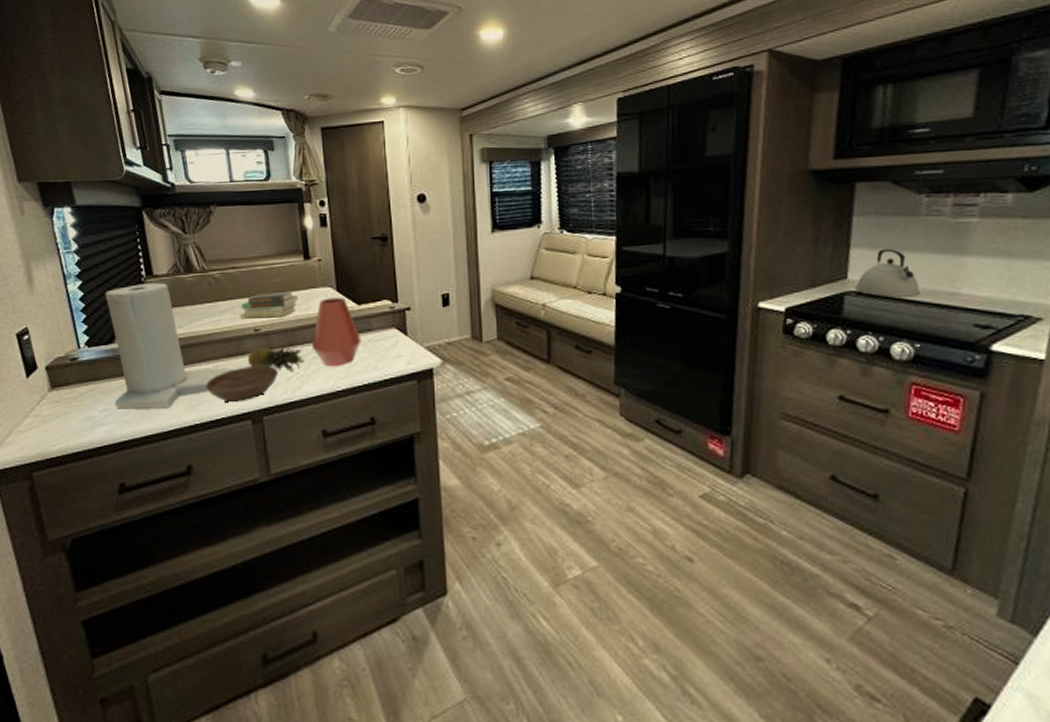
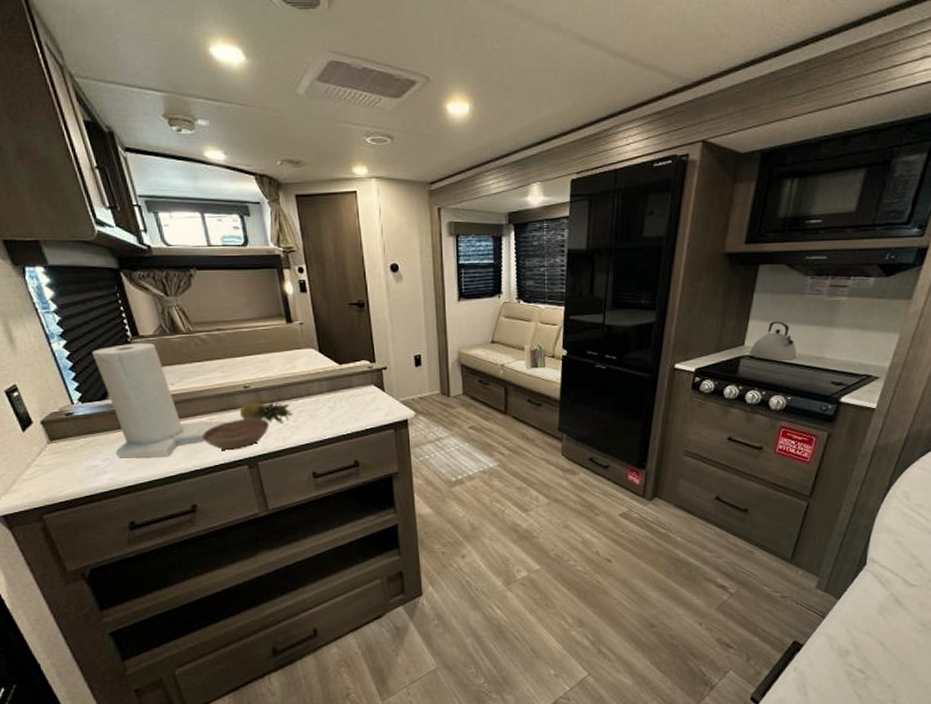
books: present [240,291,298,320] -> none [229,351,283,378]
vase: present [311,297,361,366] -> none [298,358,344,418]
books: none [569,278,596,309] -> present [524,342,546,369]

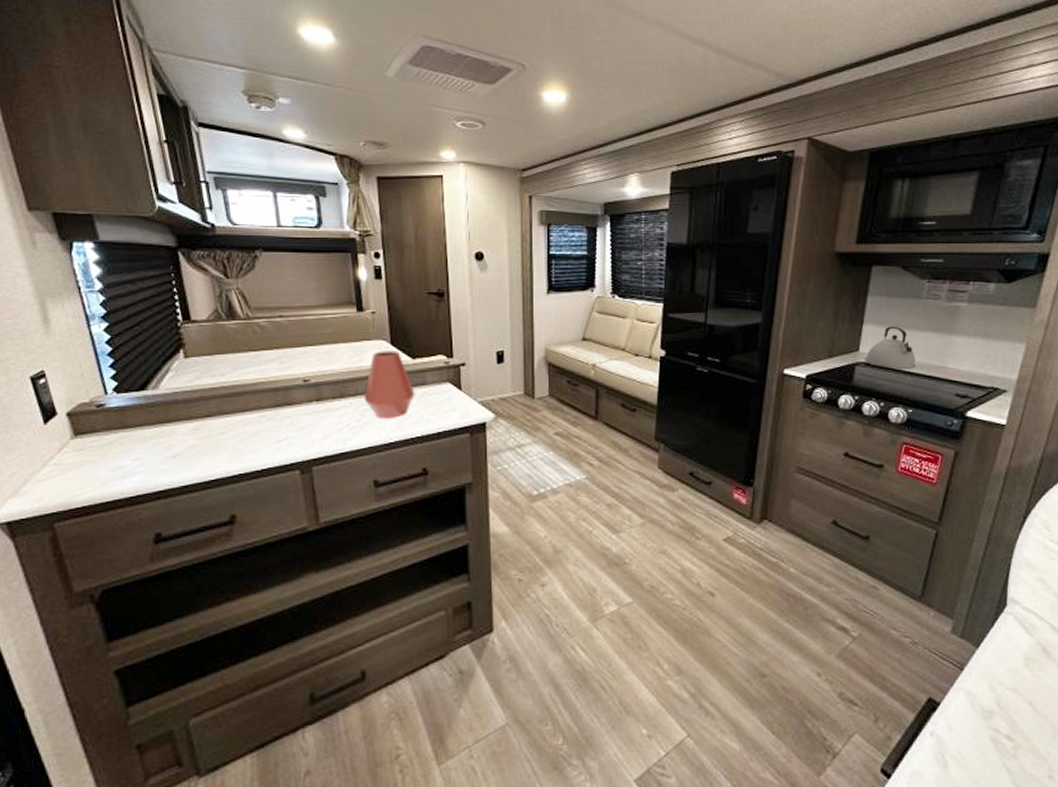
paper towel: present [92,343,227,458] -> none [136,329,281,458]
bowl: present [201,418,269,451] -> none [249,416,329,453]
fruit: present [239,402,294,424] -> none [295,398,358,424]
vase: none [298,358,344,418] -> present [364,351,415,418]
books: present [524,342,546,369] -> none [619,341,642,370]

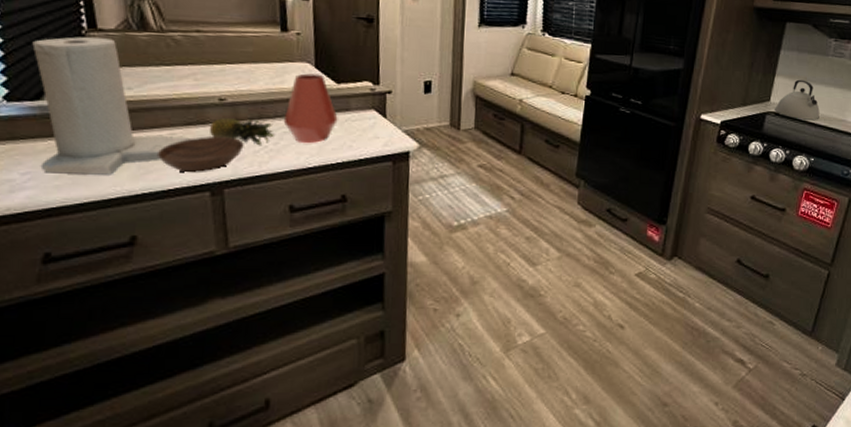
paper towel: none [136,329,281,458] -> present [32,37,192,175]
bowl: none [249,416,329,453] -> present [156,135,244,174]
fruit: none [295,398,358,424] -> present [209,118,276,146]

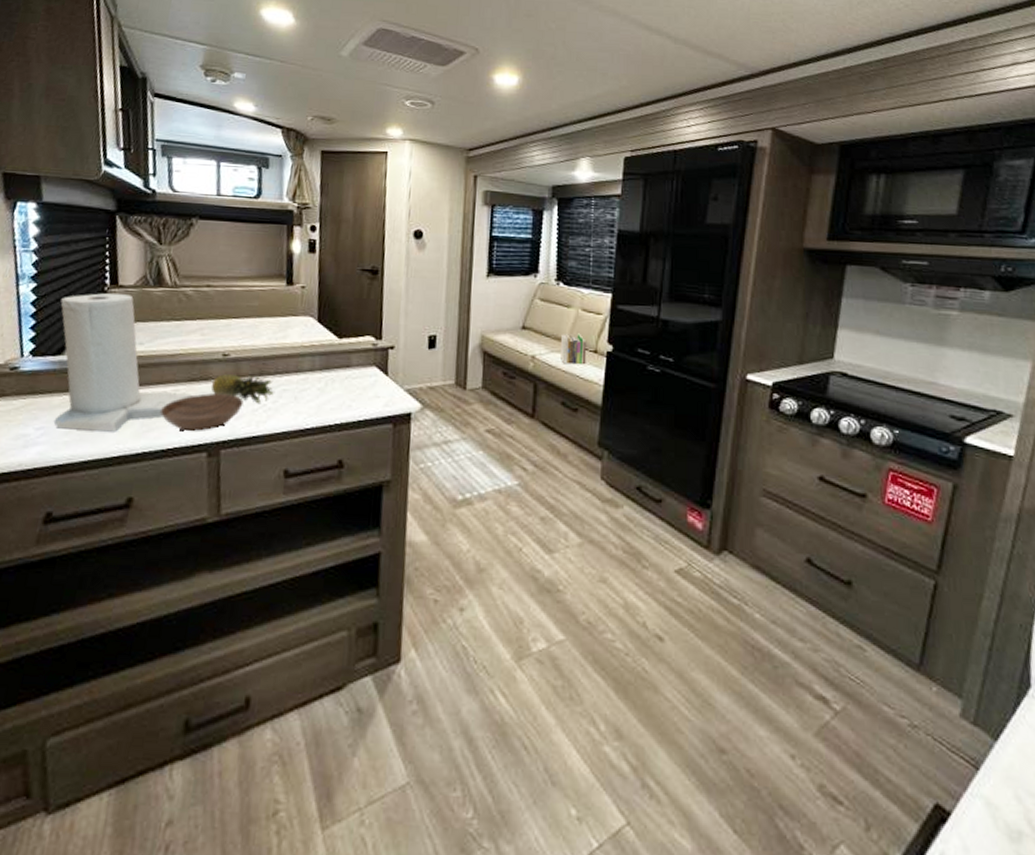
vase: present [283,73,338,143] -> none [283,327,338,402]
books: none [545,79,568,108] -> present [561,333,587,365]
kettle: present [775,79,820,120] -> none [841,332,901,383]

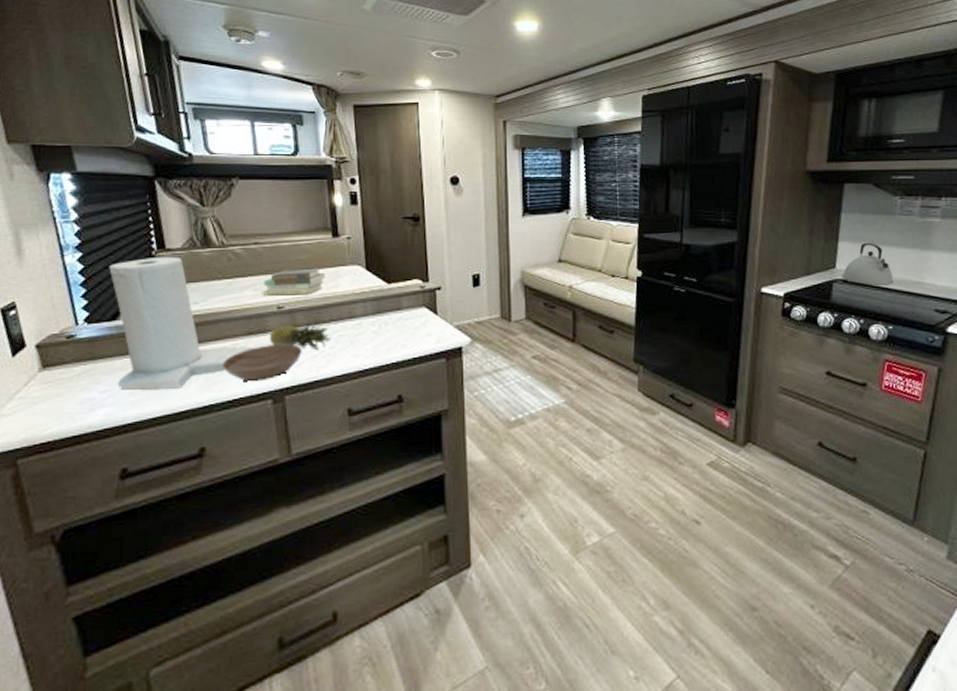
books: none [208,316,275,344] -> present [262,268,325,297]
books: present [561,333,587,365] -> none [595,262,619,291]
kettle: none [841,332,901,383] -> present [842,242,893,285]

